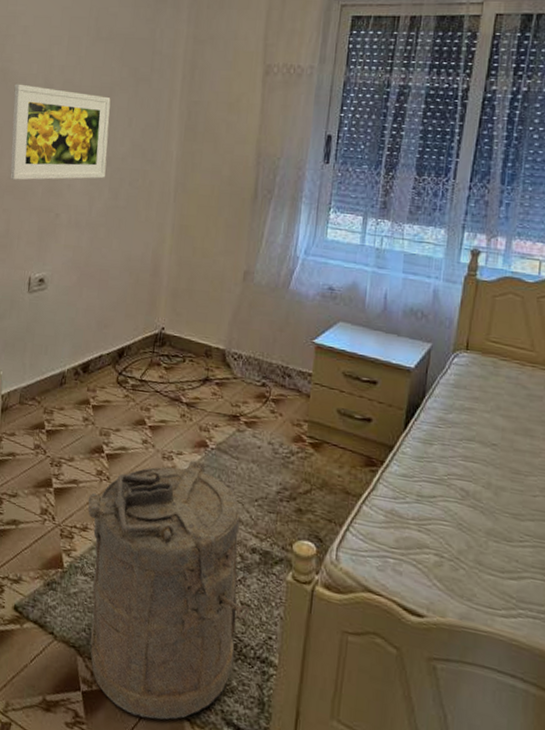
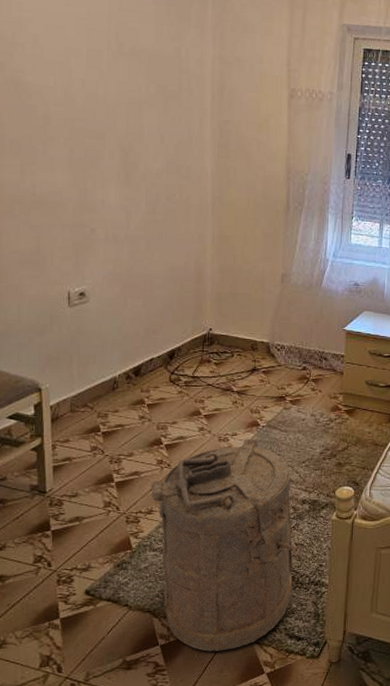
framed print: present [10,83,111,180] -> none [29,96,141,196]

